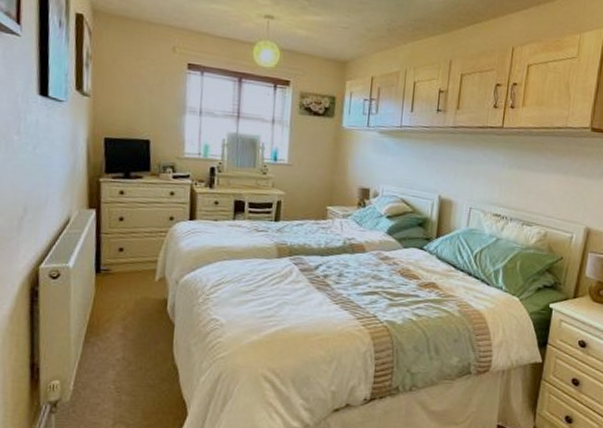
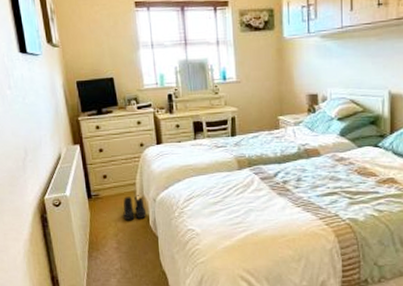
boots: none [136,274,165,303] -> present [123,195,147,220]

